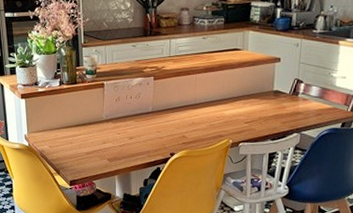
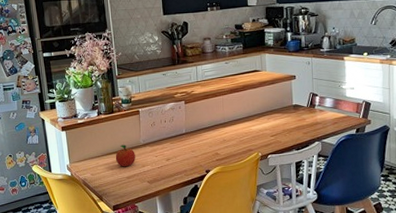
fruit: none [75,118,97,142] -> present [115,144,135,167]

